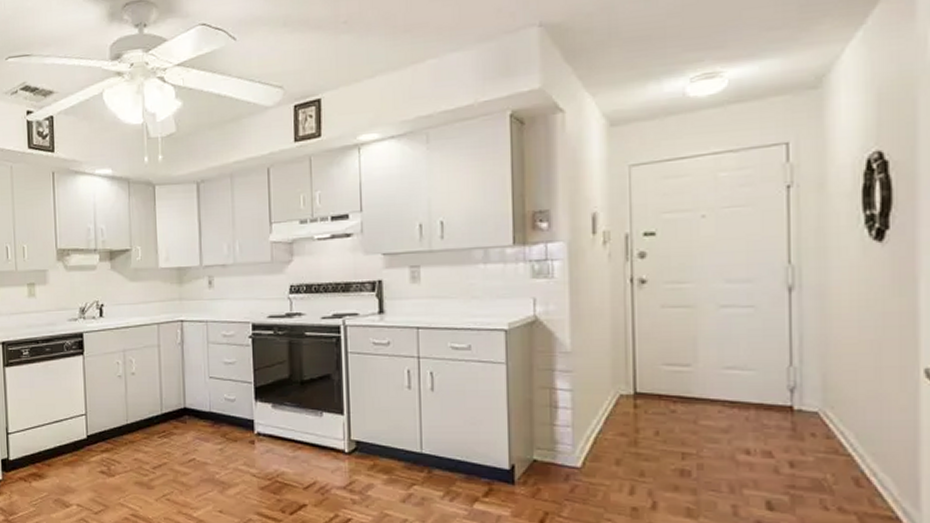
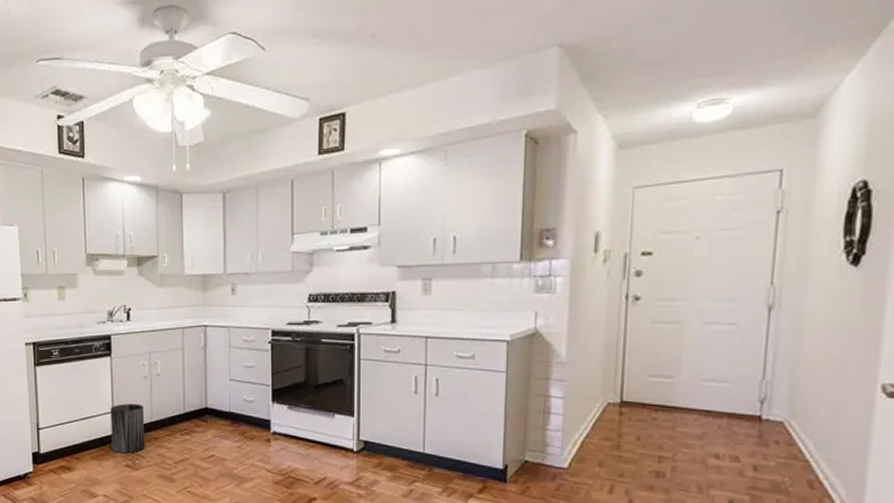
trash can: none [83,405,121,459] -> present [110,404,146,454]

